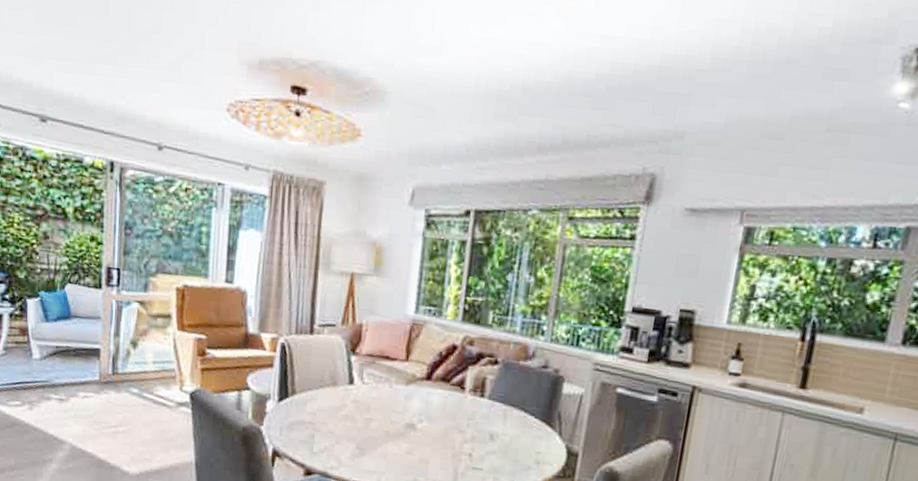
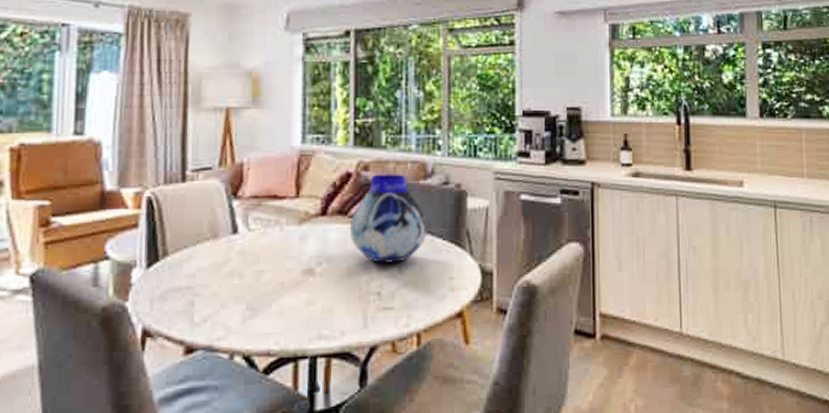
vase: none [449,350,522,432] -> present [349,174,427,263]

